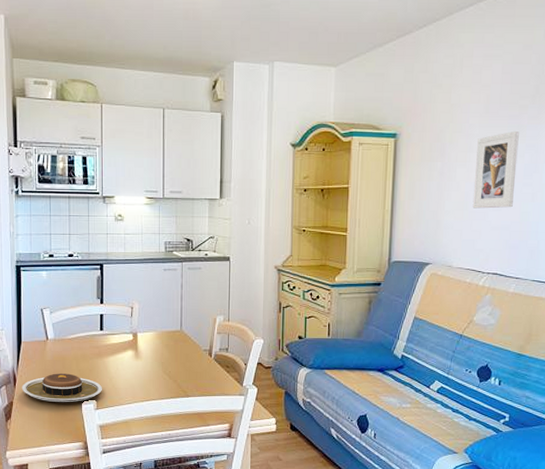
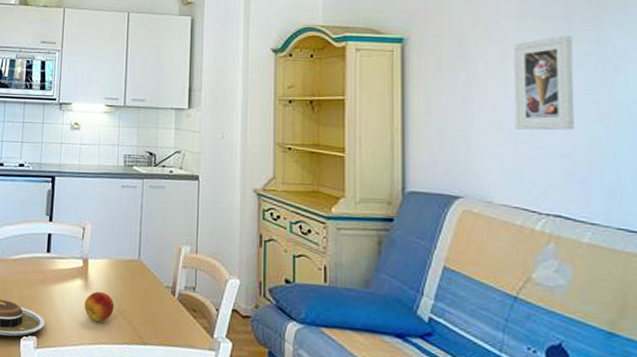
fruit: none [136,358,162,384] -> present [84,291,115,323]

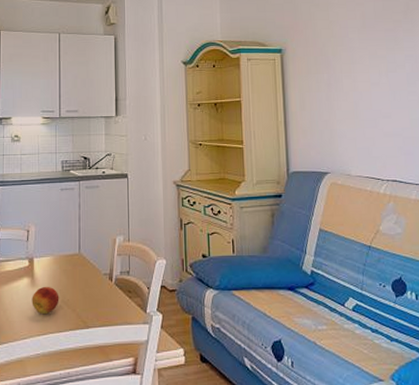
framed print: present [514,36,574,130] -> none [359,44,402,117]

